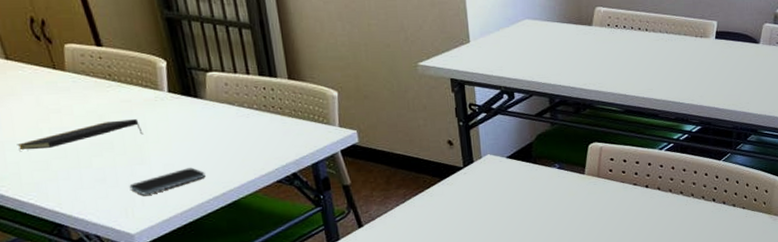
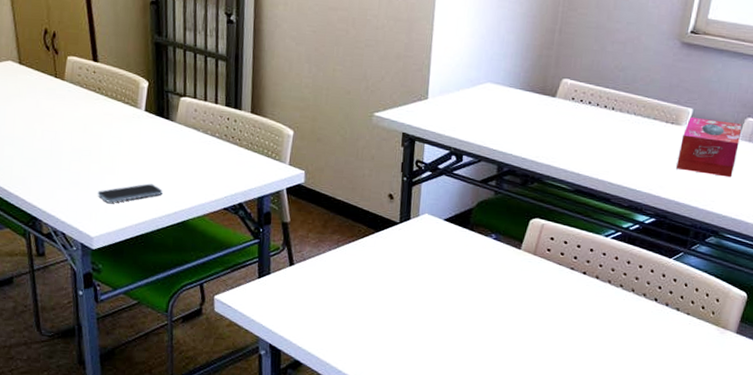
notepad: present [17,119,143,151] -> none [14,130,117,148]
tissue box: none [711,28,762,80] -> present [676,116,742,178]

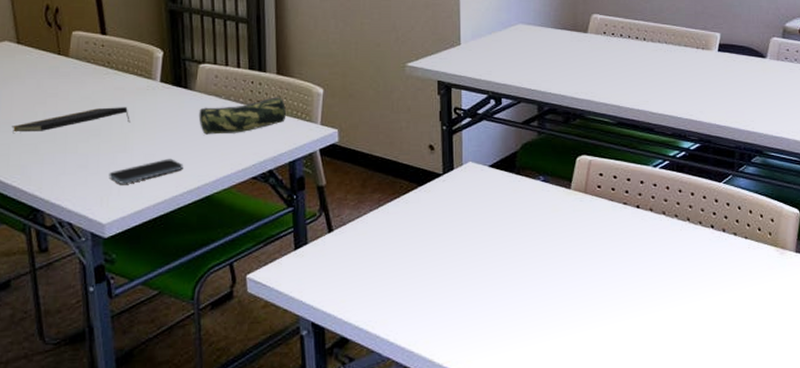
notepad: none [14,130,117,148] -> present [12,107,130,133]
pencil case: none [178,134,258,166] -> present [199,97,286,135]
tissue box: present [676,116,742,178] -> none [713,41,769,96]

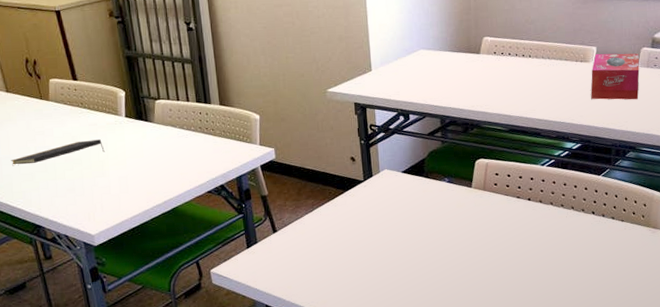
smartphone: present [109,158,183,184] -> none [92,179,151,202]
pencil case: present [199,97,286,135] -> none [159,124,230,159]
tissue box: none [713,41,769,96] -> present [591,53,640,100]

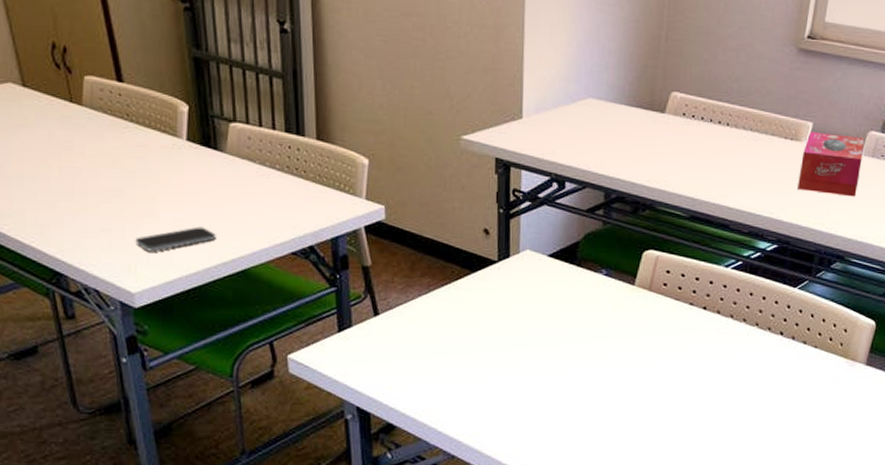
notepad: present [11,139,105,165] -> none [24,165,156,189]
smartphone: none [92,179,151,202] -> present [135,226,216,252]

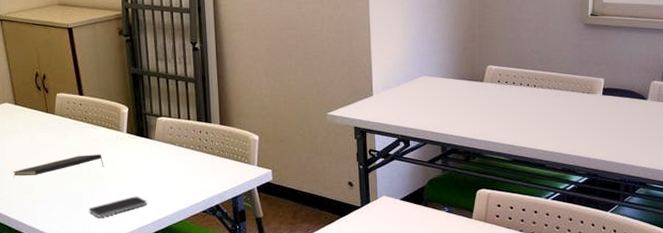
notepad: none [24,165,156,189] -> present [13,154,104,177]
tissue box: present [798,131,864,197] -> none [598,85,650,134]

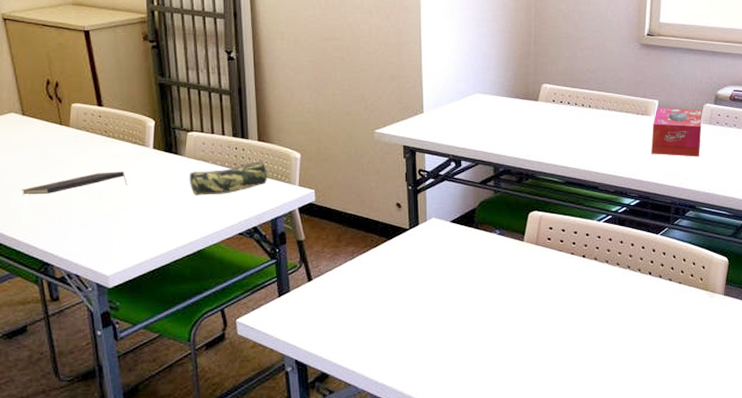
smartphone: present [89,196,147,218] -> none [110,217,177,240]
pencil case: none [158,143,228,176] -> present [189,161,267,196]
tissue box: none [598,85,650,134] -> present [651,107,702,157]

